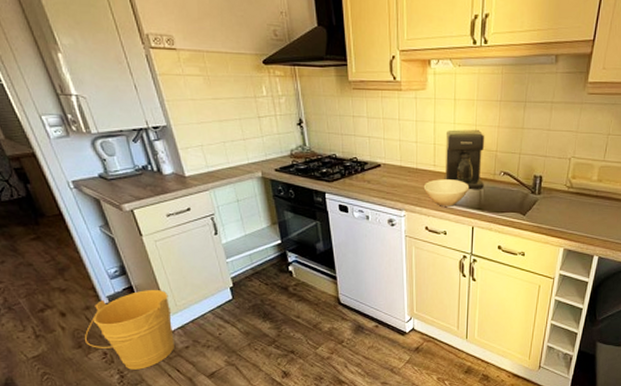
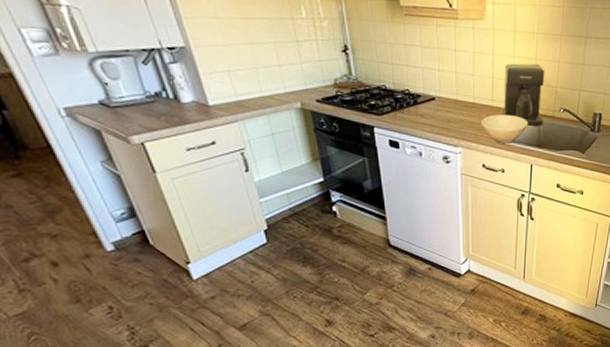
bucket: present [85,289,174,370] -> none [84,233,197,325]

